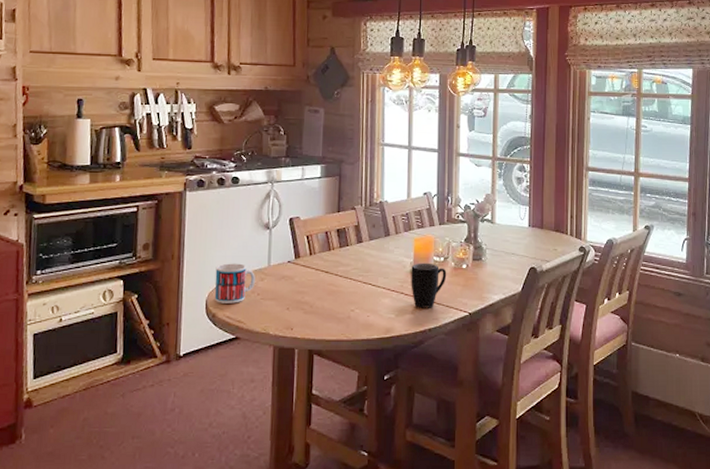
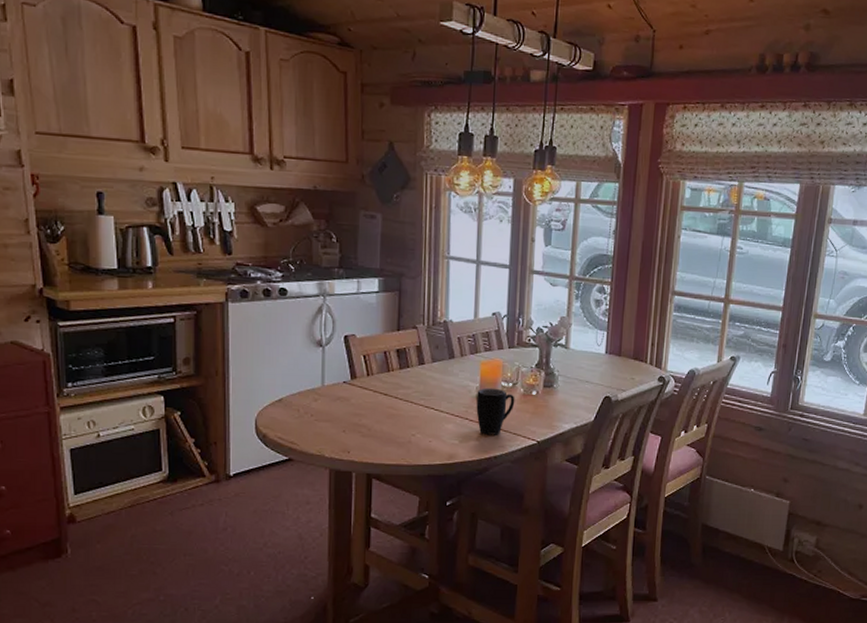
mug: present [214,263,255,303] -> none [264,381,308,424]

